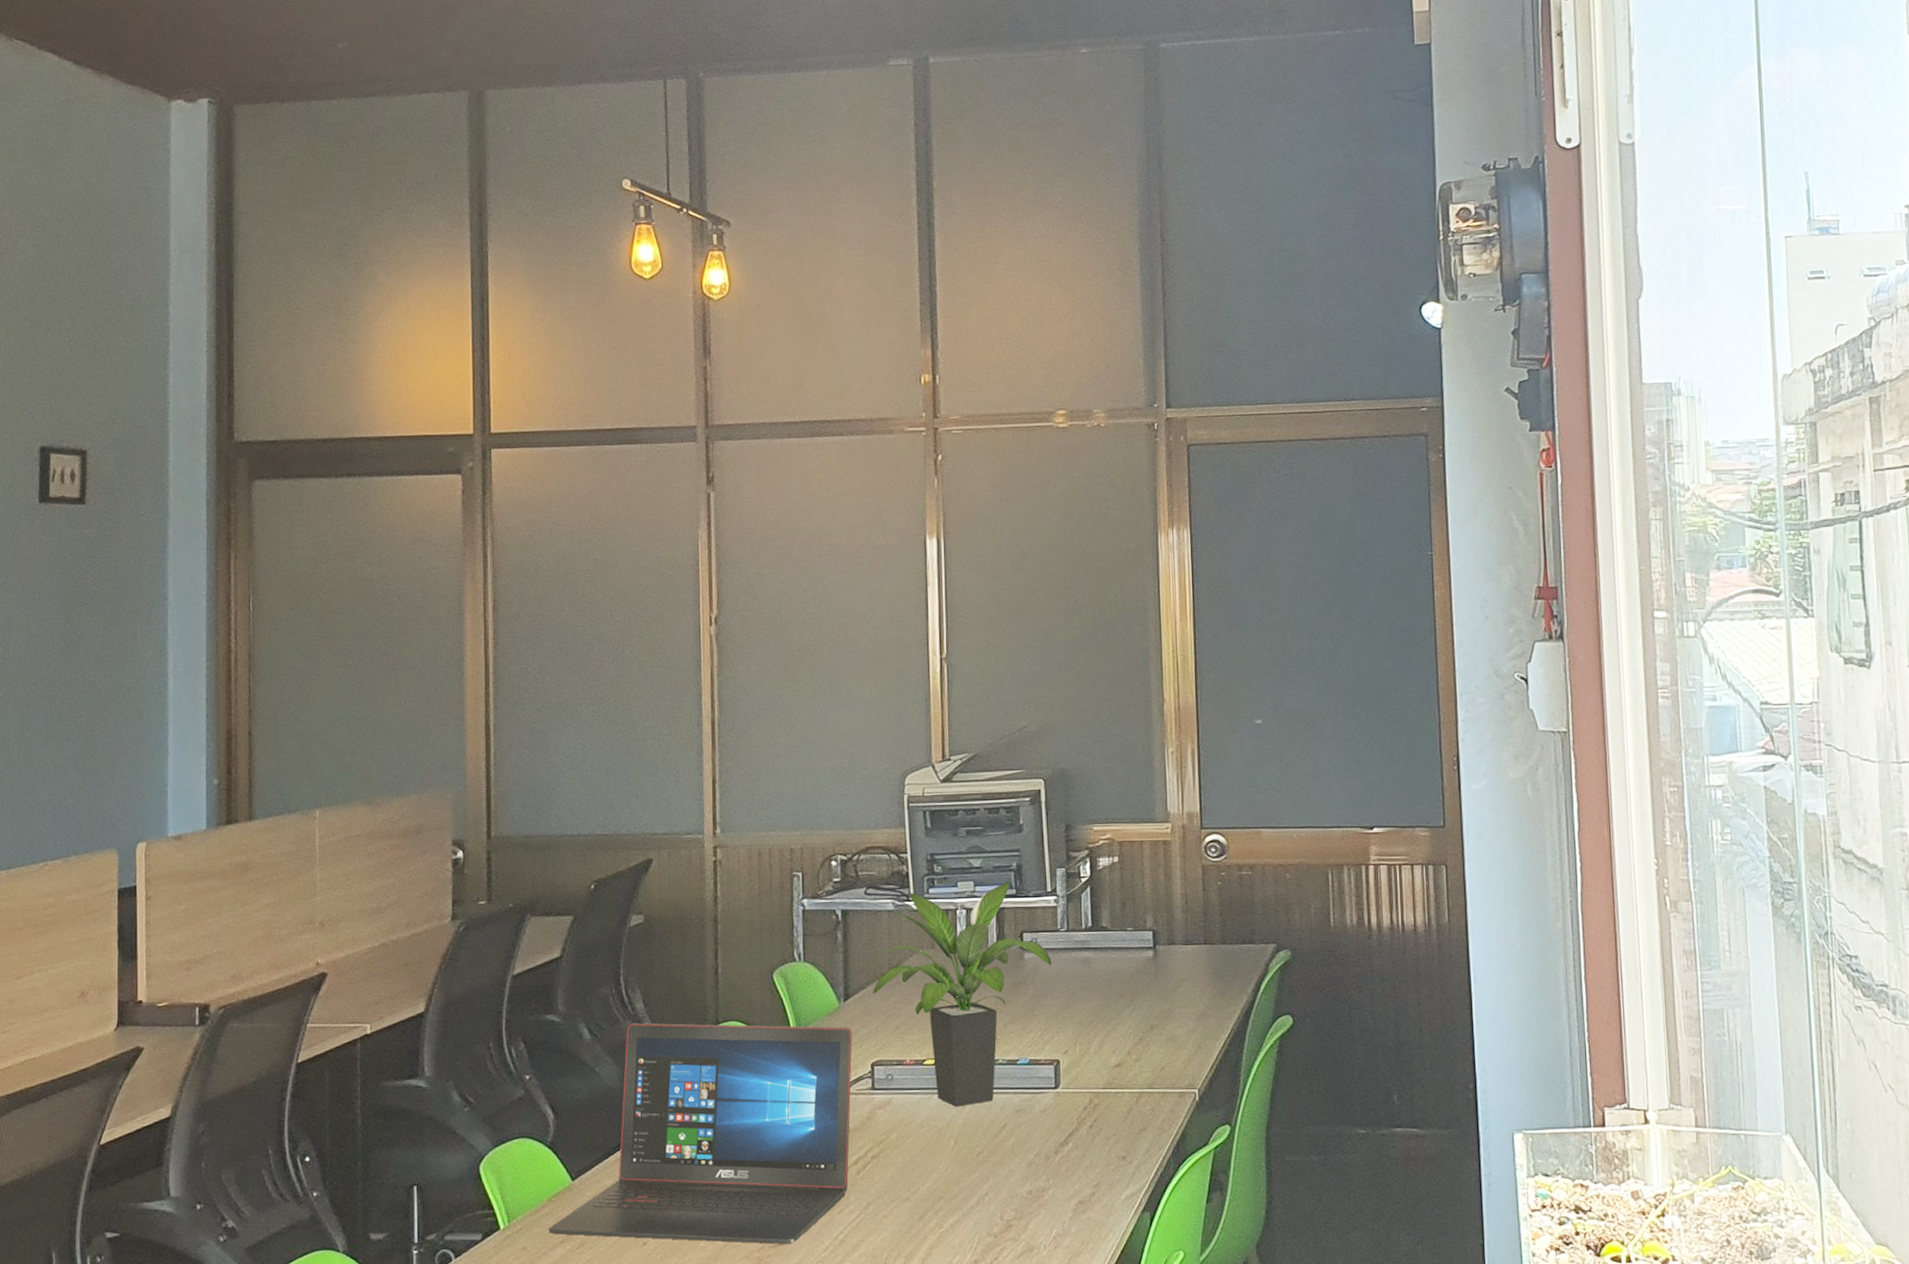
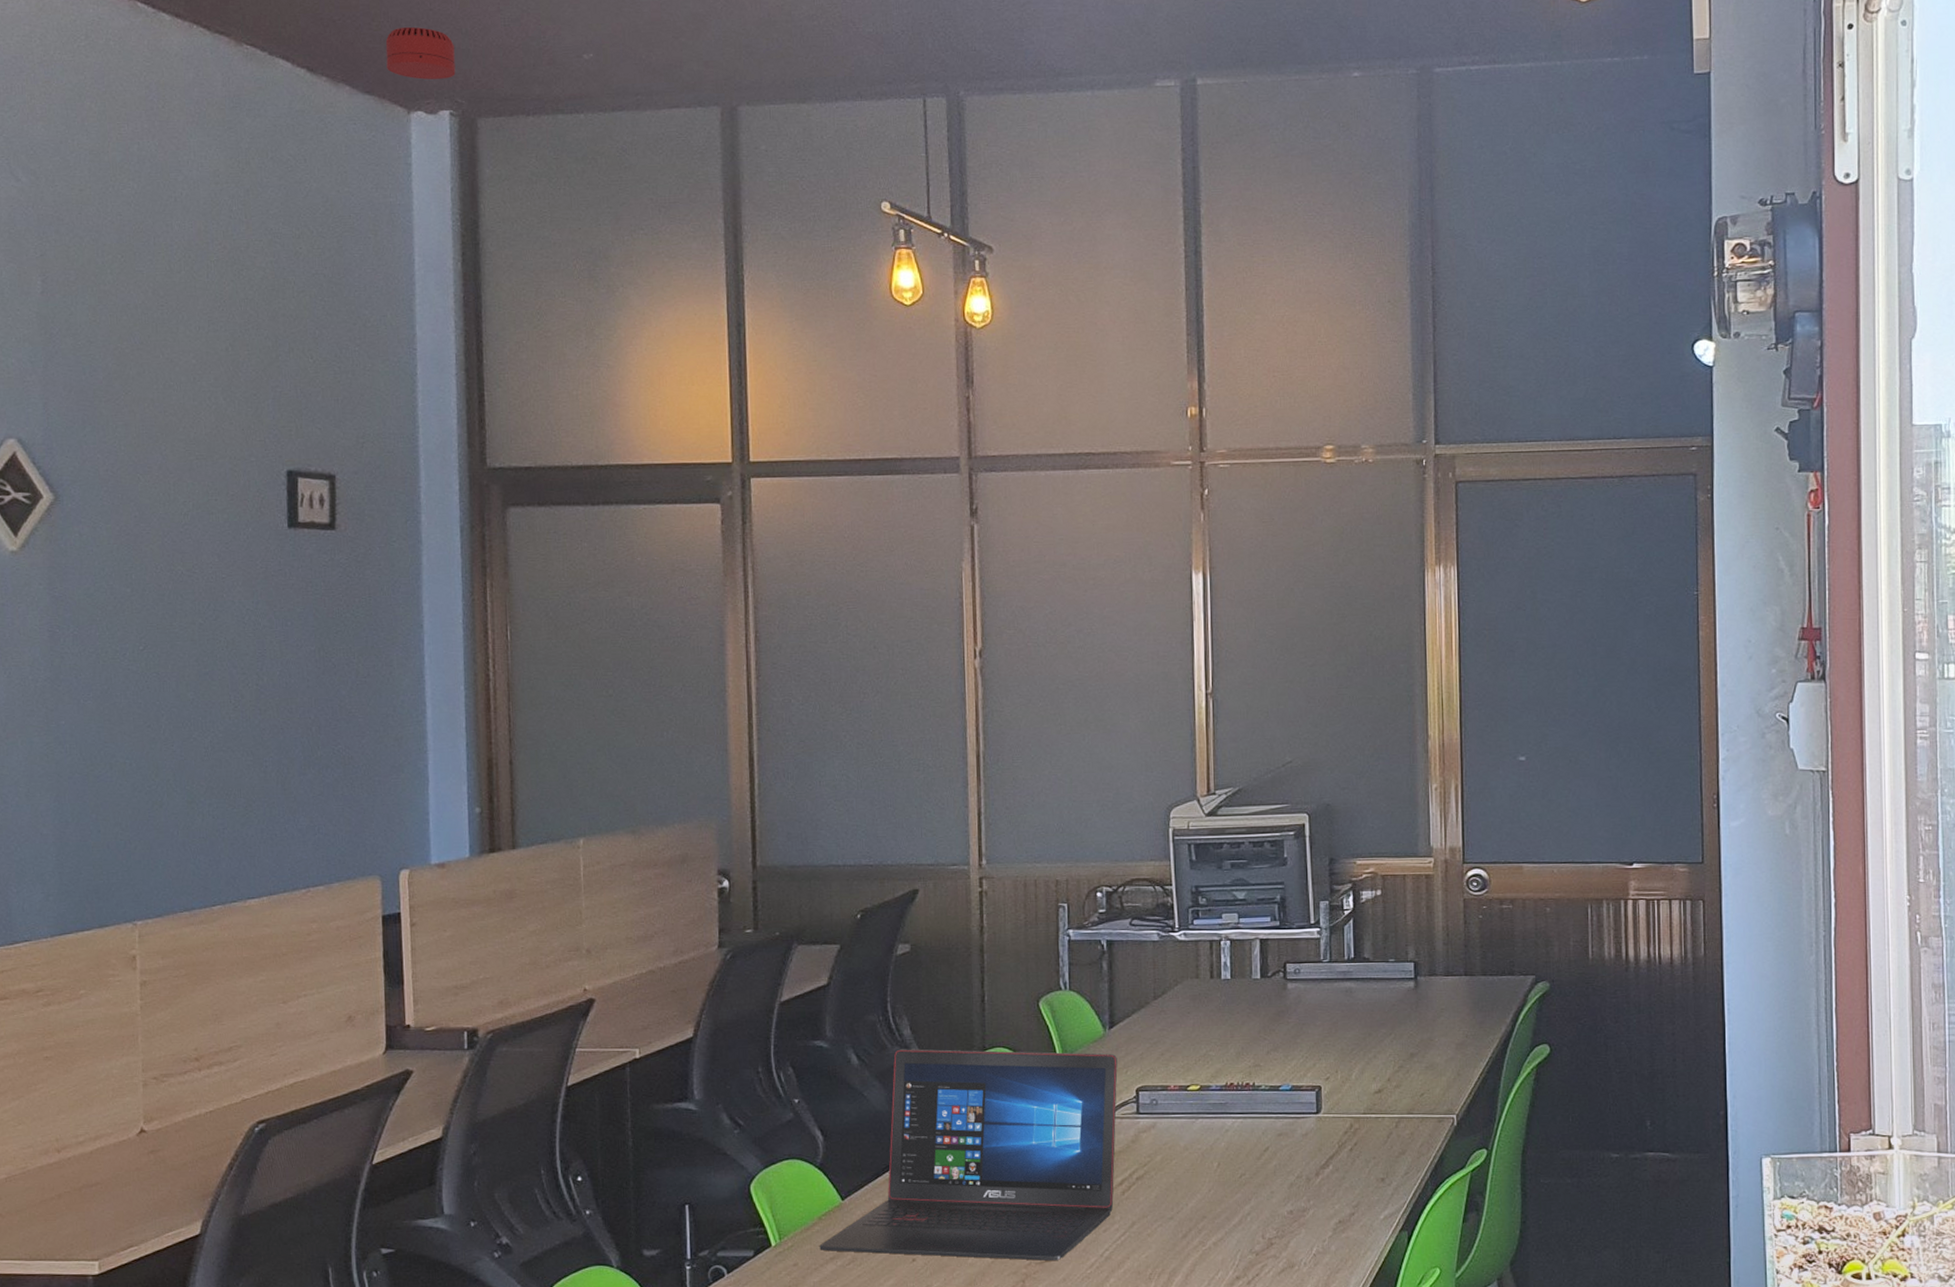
smoke detector: none [149,20,215,70] -> present [385,27,456,80]
potted plant: present [872,882,1052,1107] -> none [1137,914,1315,1131]

